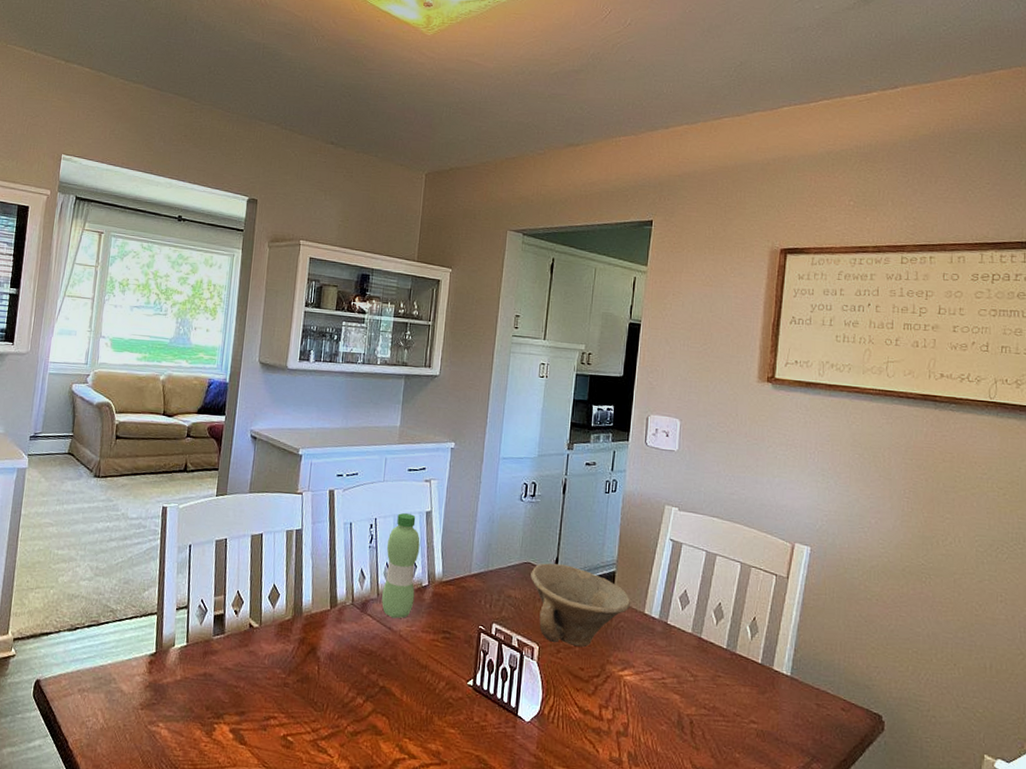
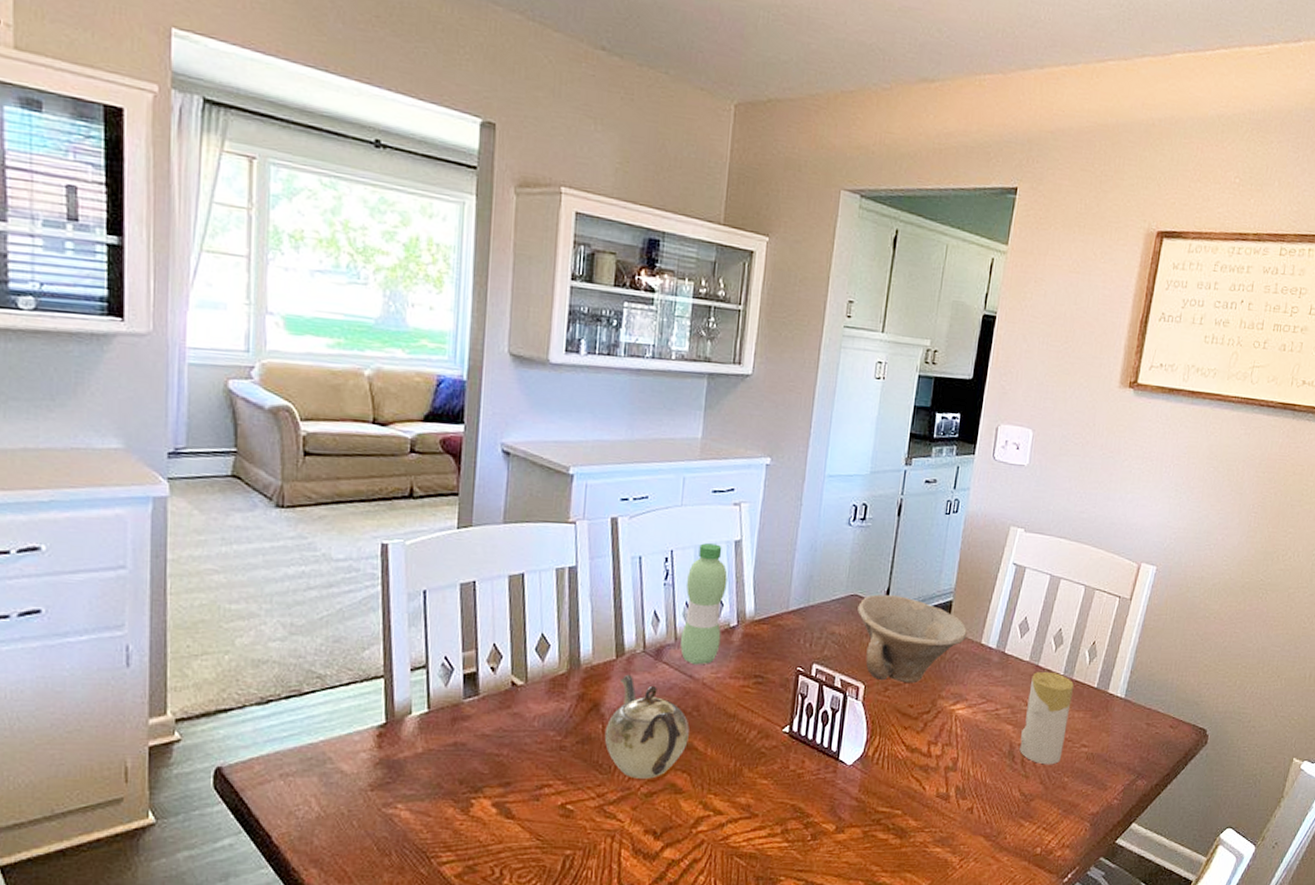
teapot: none [319,623,388,719] -> present [604,674,689,779]
candle: none [688,643,738,739] -> present [1019,671,1074,765]

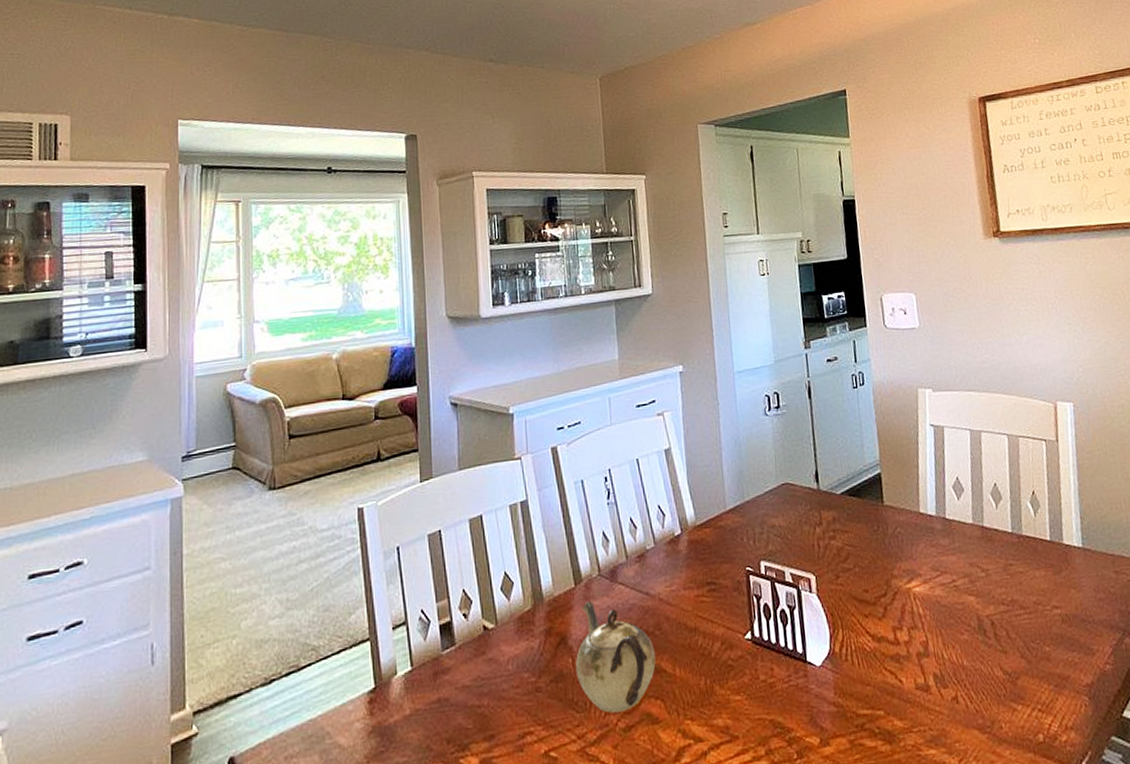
water bottle: present [680,543,728,665] -> none [627,456,669,581]
bowl: present [857,594,968,684] -> none [791,476,905,569]
candle: present [1019,671,1074,765] -> none [980,531,1035,636]

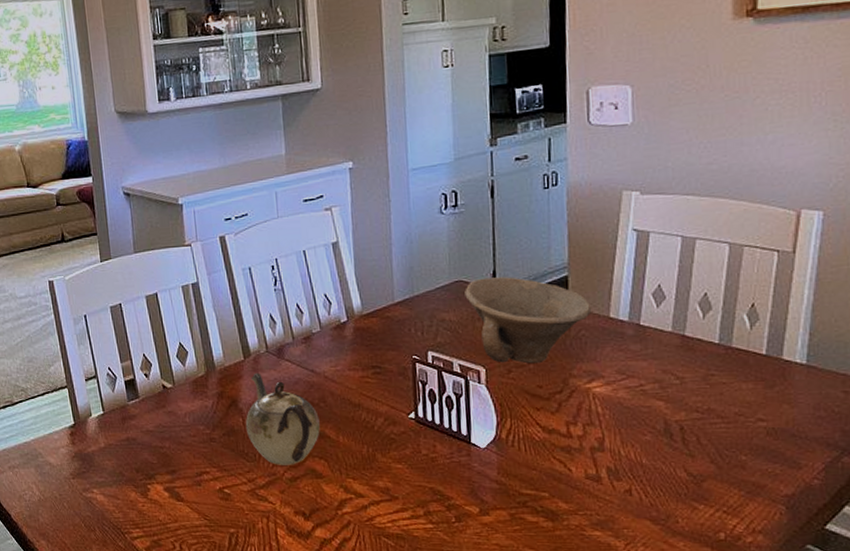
bowl: none [791,476,905,569] -> present [465,277,592,364]

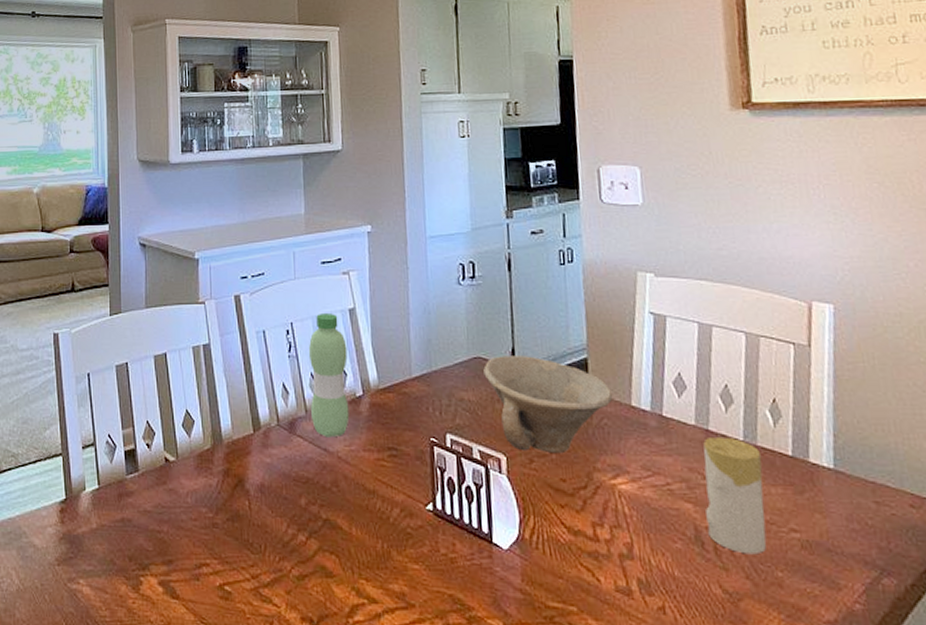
teapot: present [245,372,320,465] -> none [251,448,332,560]
water bottle: none [293,248,335,360] -> present [308,314,350,438]
candle: none [676,340,736,442] -> present [703,436,767,555]

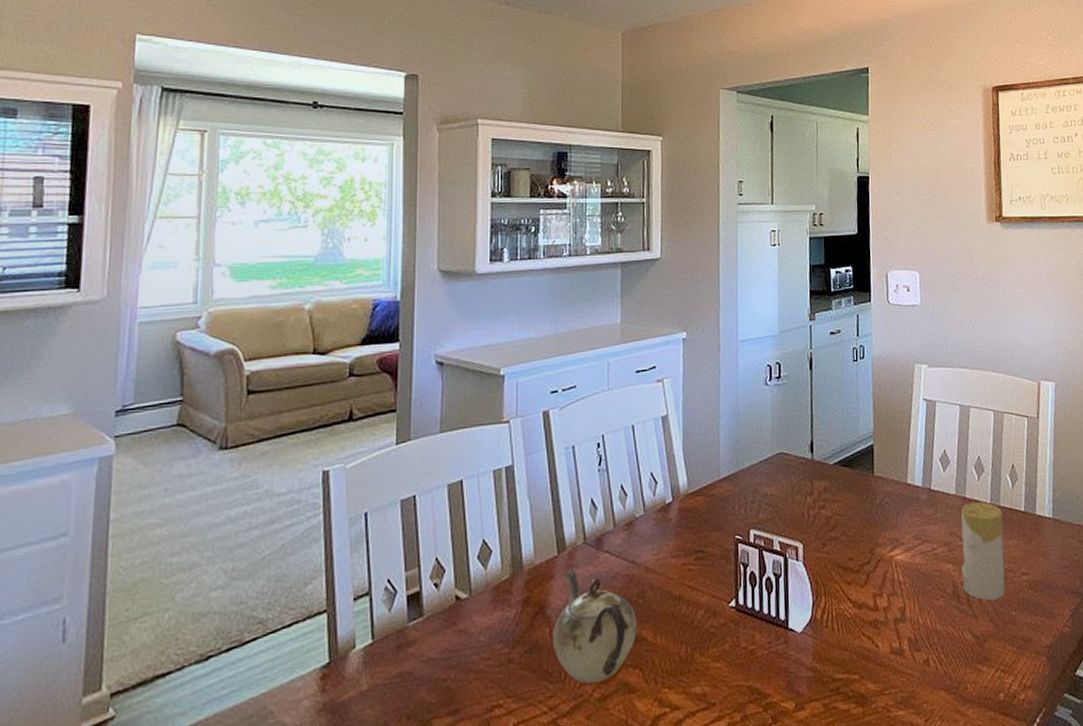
teapot: none [251,448,332,560] -> present [552,569,637,683]
water bottle: present [308,314,350,438] -> none [619,422,659,549]
bowl: present [483,356,613,454] -> none [785,447,893,537]

